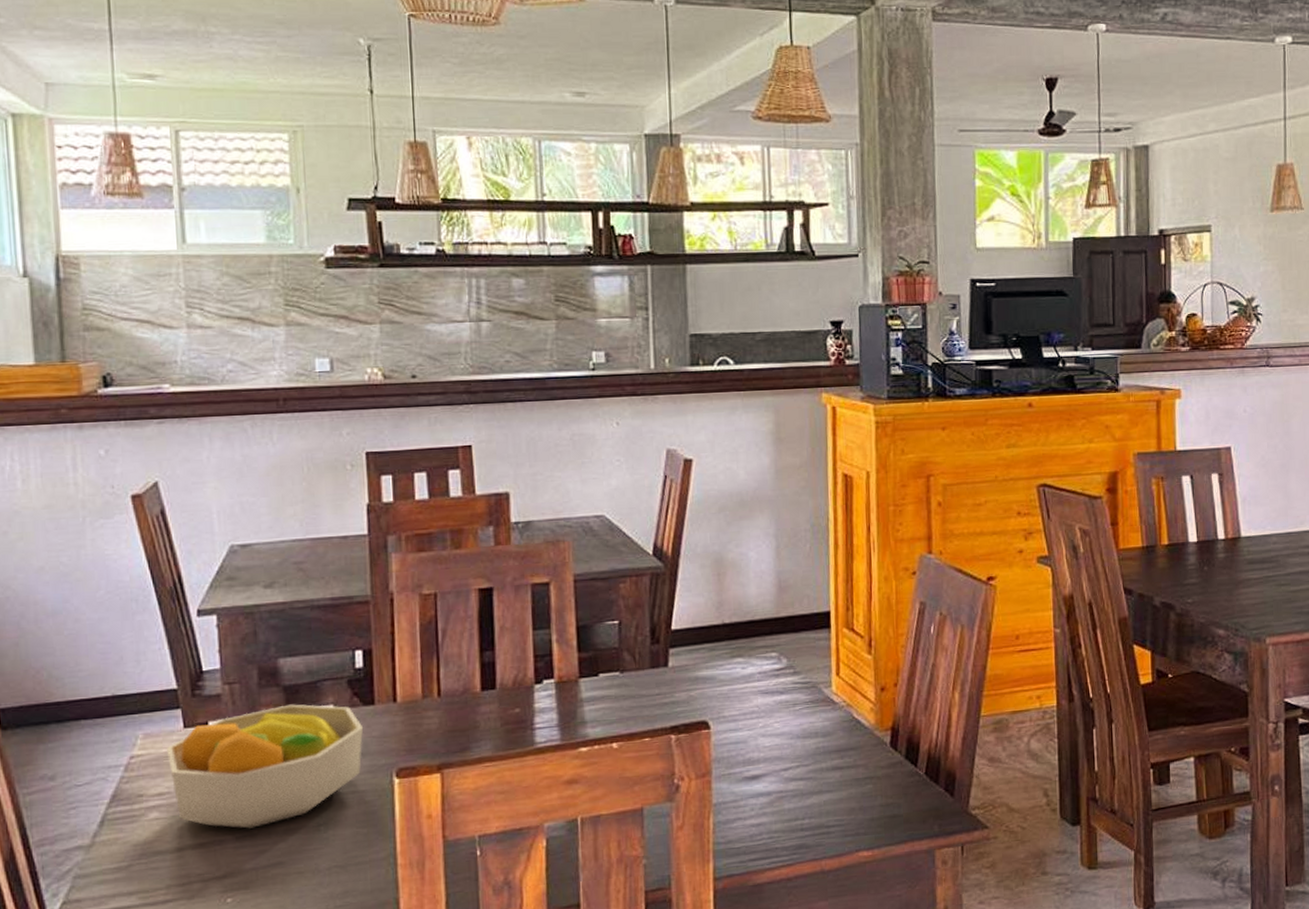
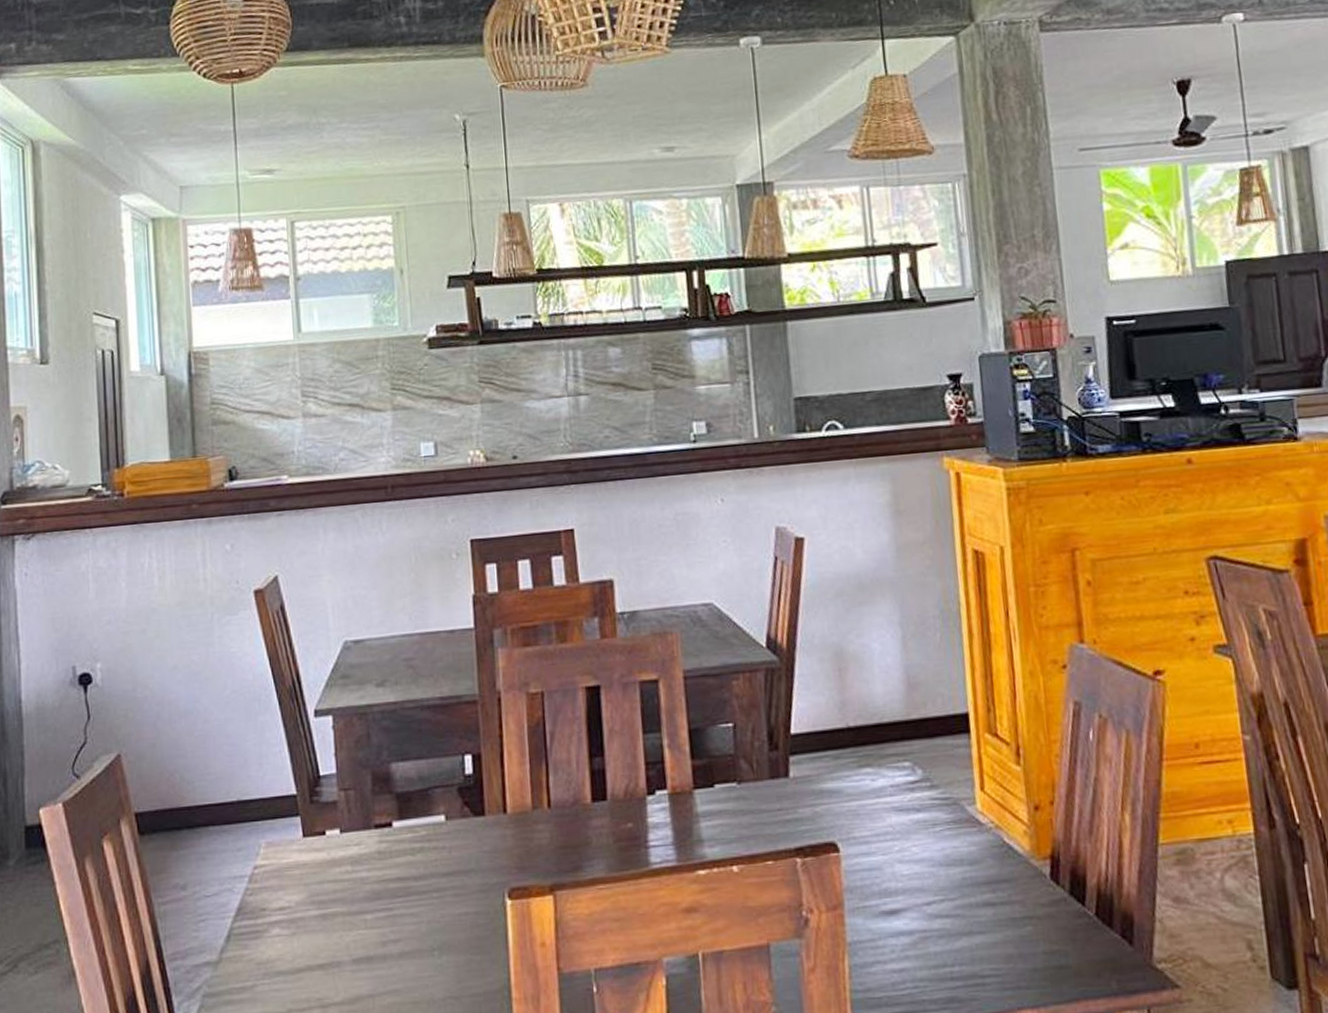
fruit bowl: present [166,704,364,829] -> none [286,813,475,950]

